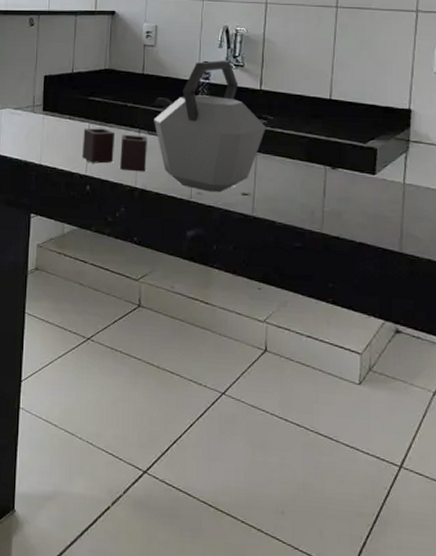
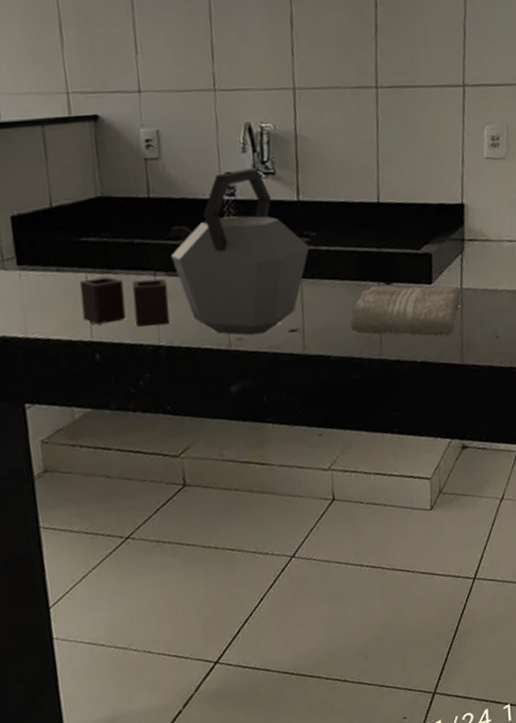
washcloth: none [296,167,403,223] -> present [351,283,461,337]

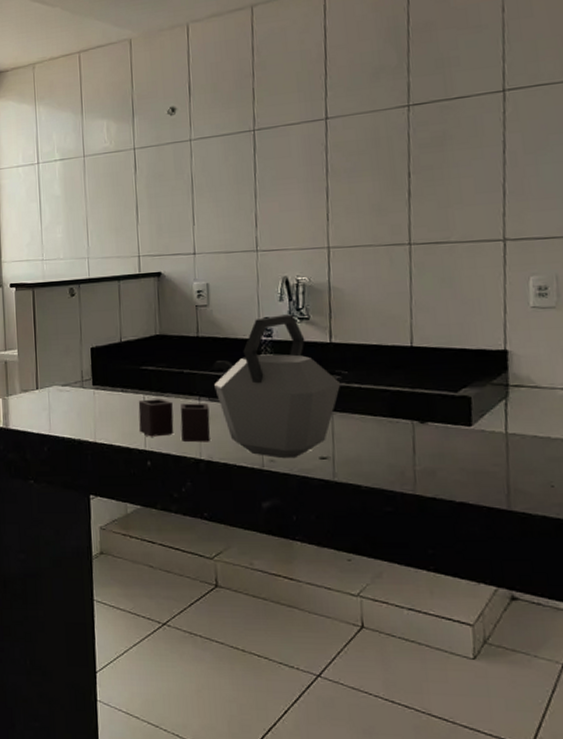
washcloth: present [351,283,461,337] -> none [382,422,506,479]

